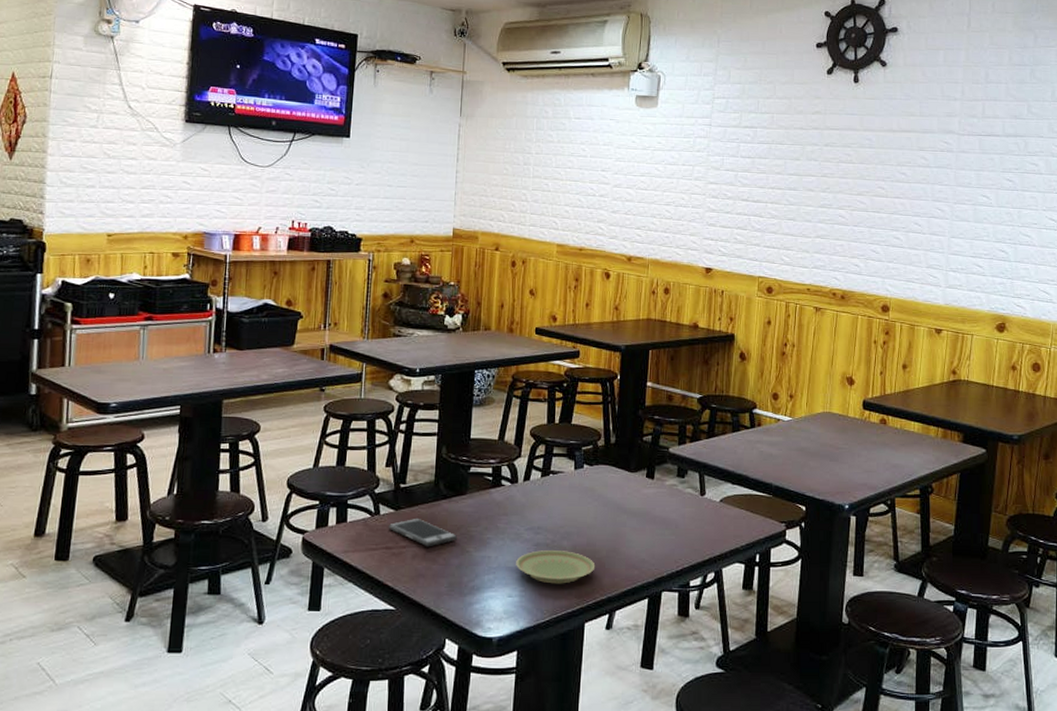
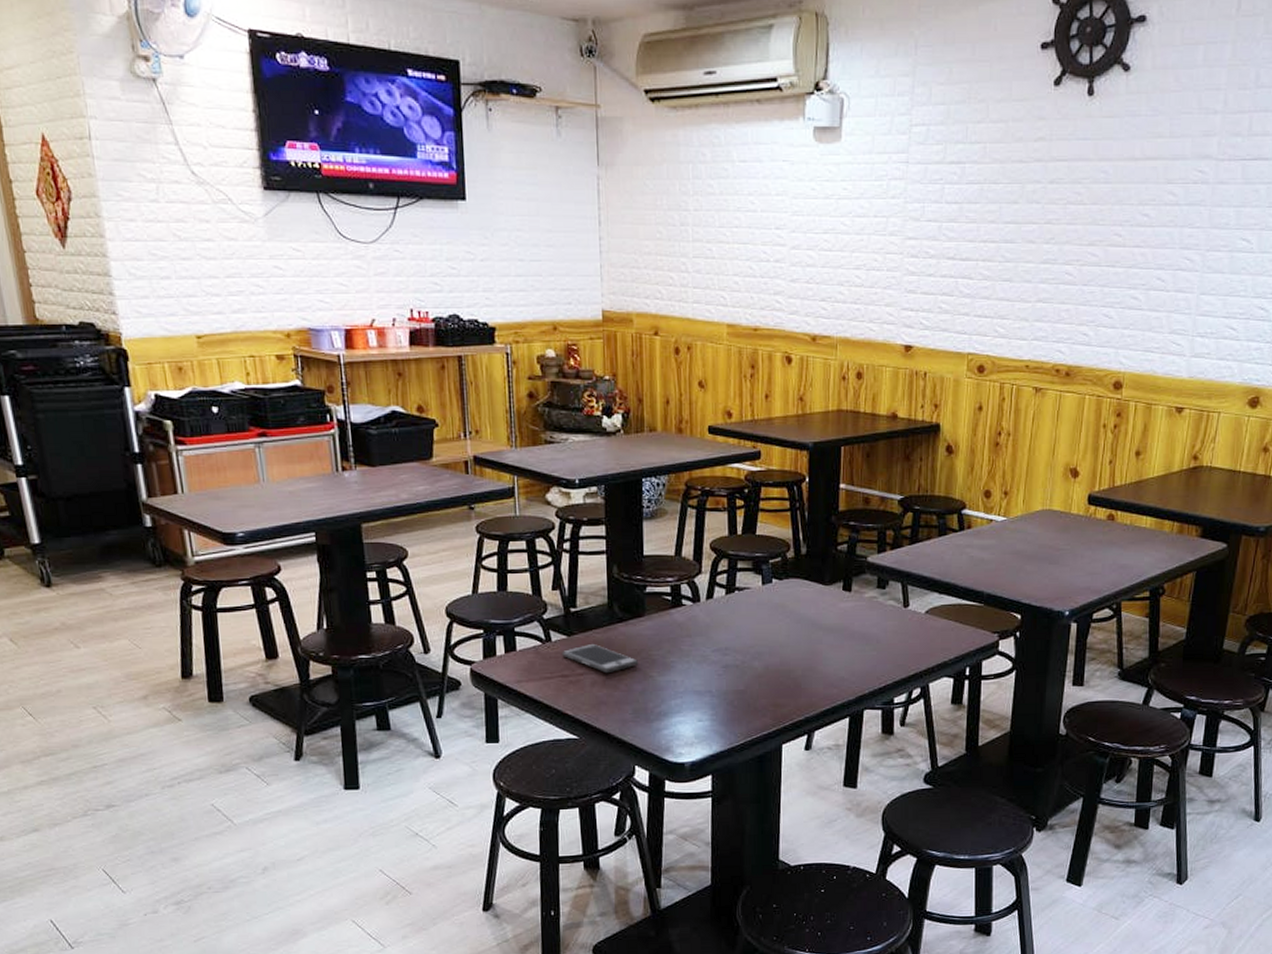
plate: present [516,550,596,584] -> none [704,671,791,706]

